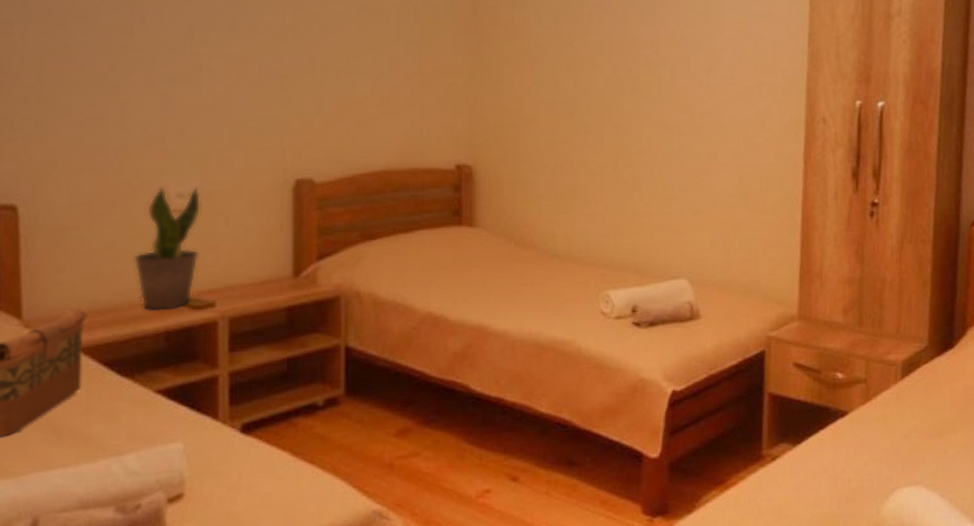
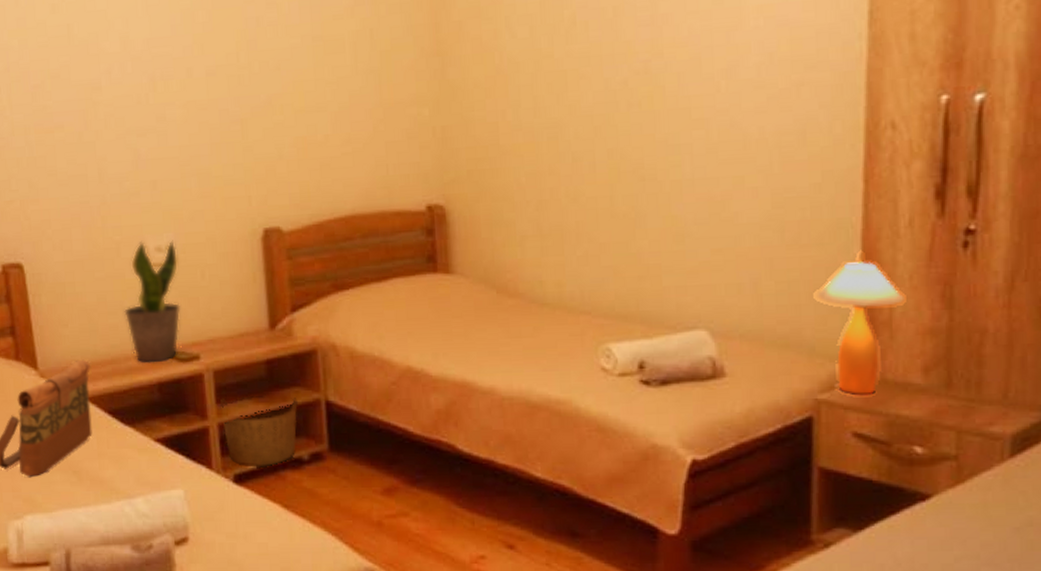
basket: none [232,343,316,416] -> present [220,396,298,468]
table lamp: none [769,218,831,333] -> present [816,253,905,396]

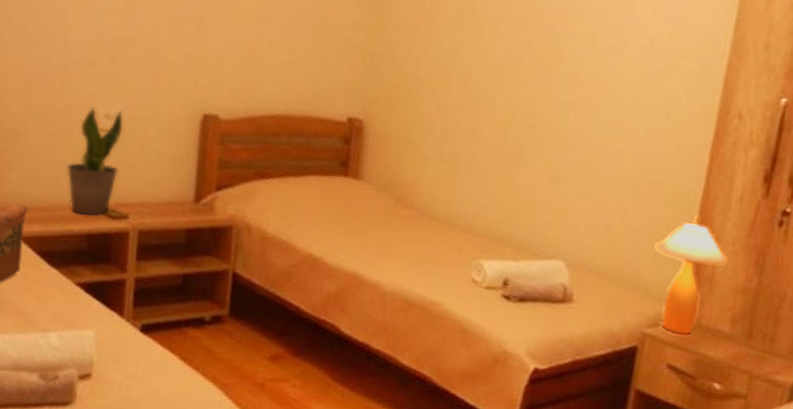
basket: present [220,396,298,468] -> none [139,256,209,322]

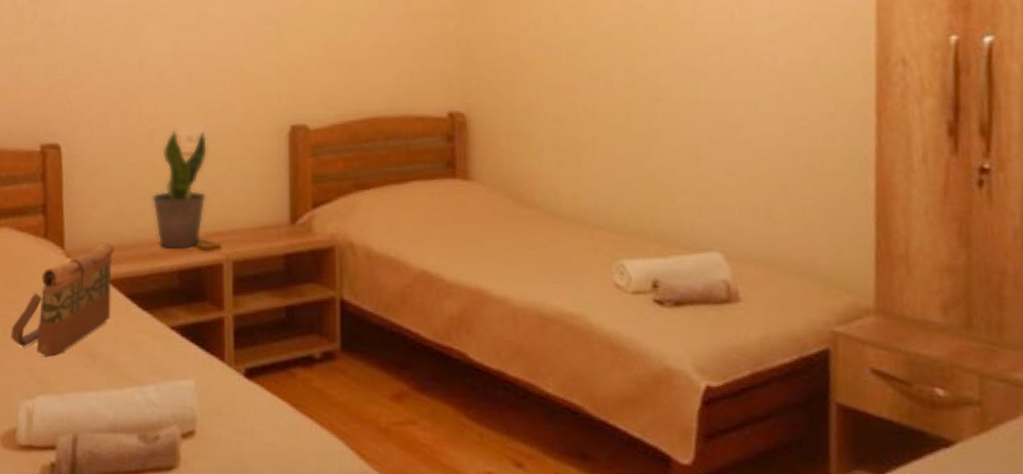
table lamp: present [657,217,726,335] -> none [831,185,921,331]

